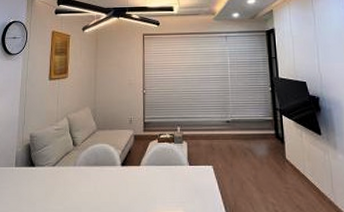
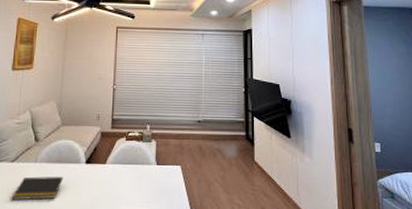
notepad: none [54,178,101,203] -> present [11,176,64,201]

